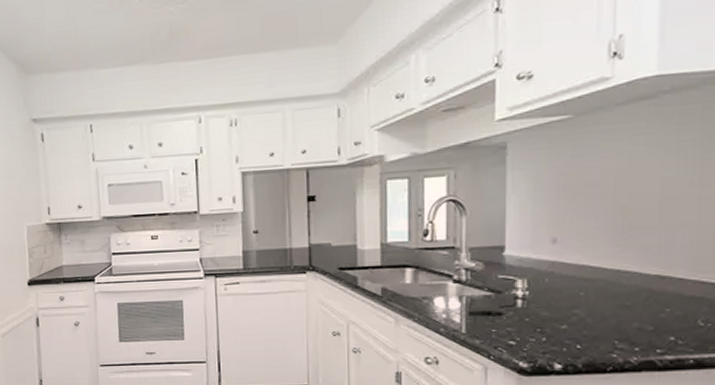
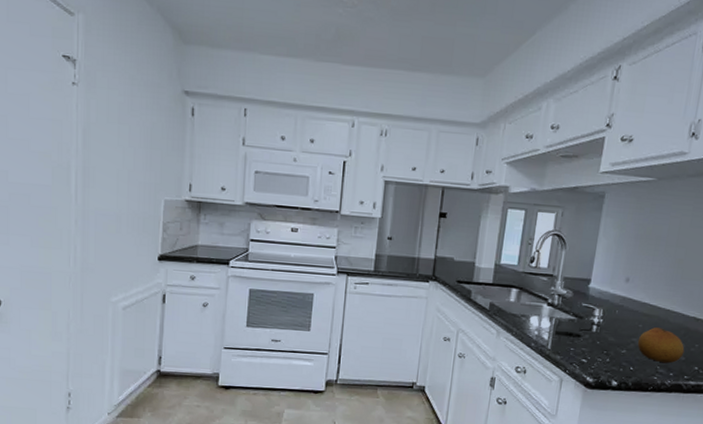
fruit: none [581,293,651,336] -> present [637,327,685,364]

